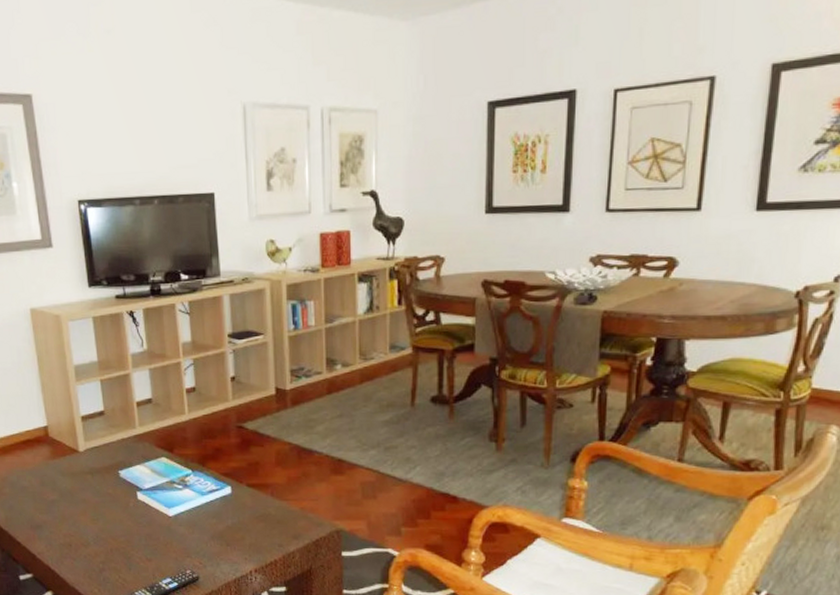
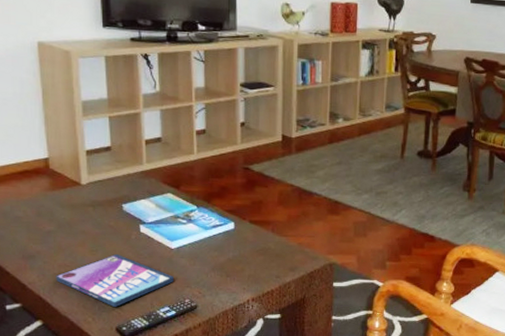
video game case: none [62,523,173,578] -> present [56,254,173,307]

